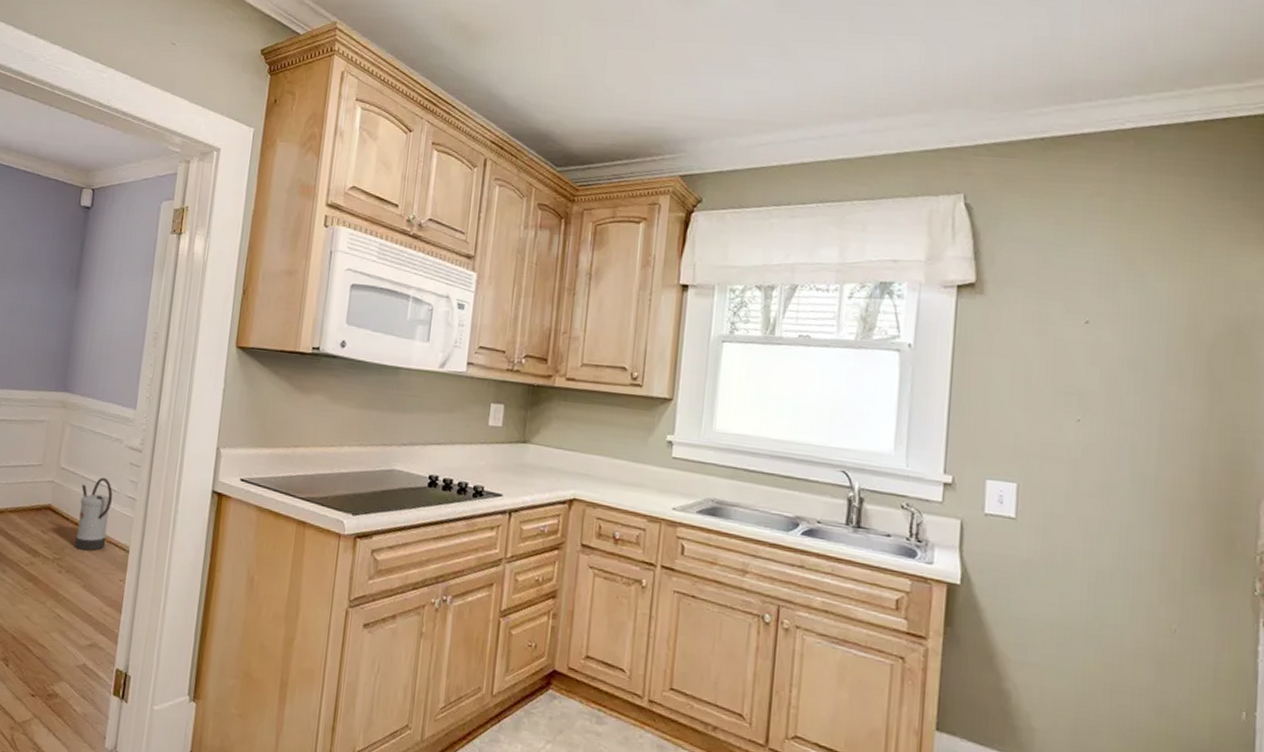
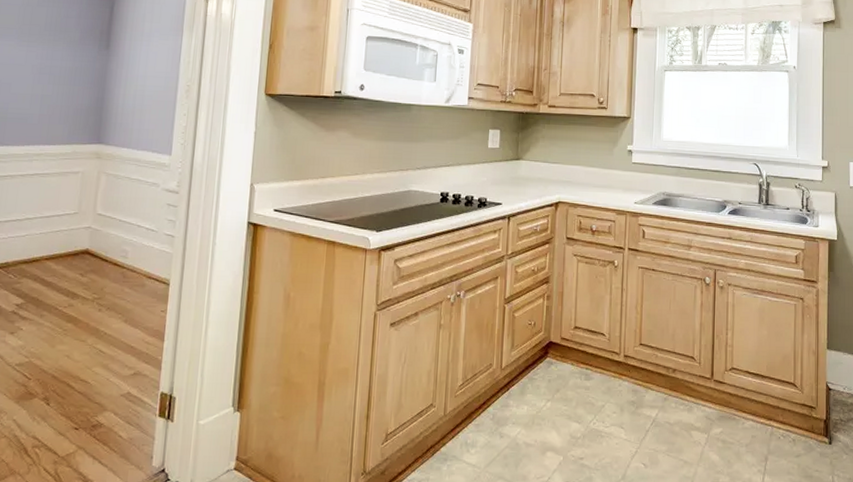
watering can: present [75,478,113,551] -> none [114,220,151,288]

